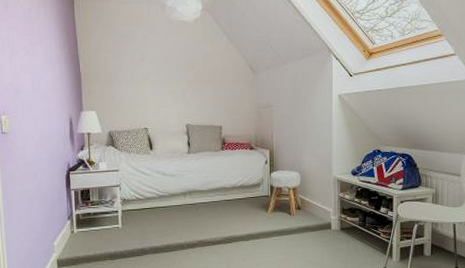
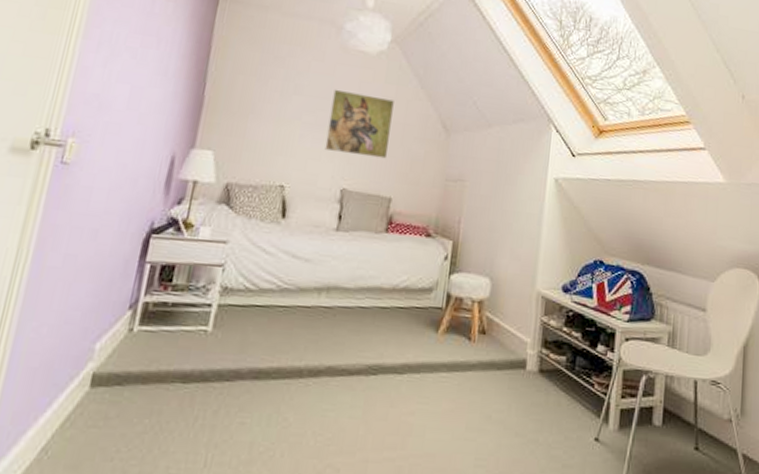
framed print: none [168,53,214,100] -> present [324,89,394,159]

